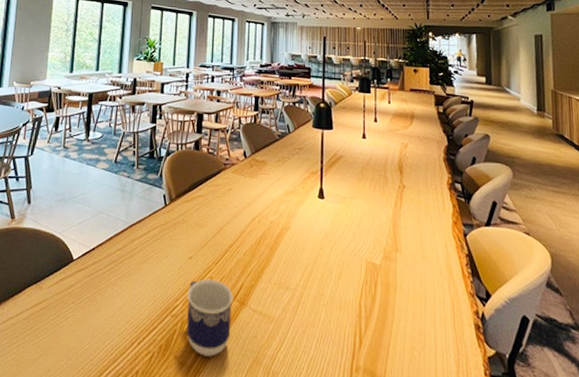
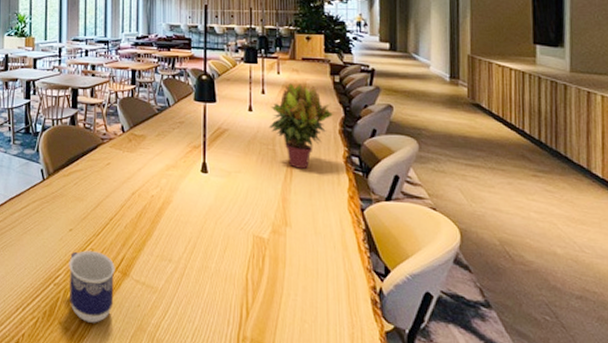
potted plant: none [380,112,438,195] -> present [268,83,333,169]

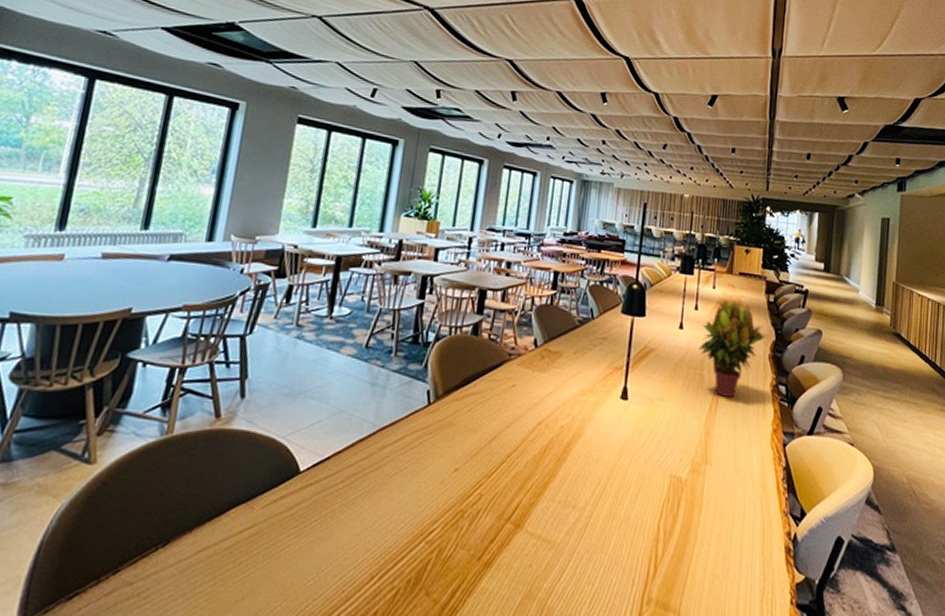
cup: present [69,250,115,323] -> none [444,496,507,591]

